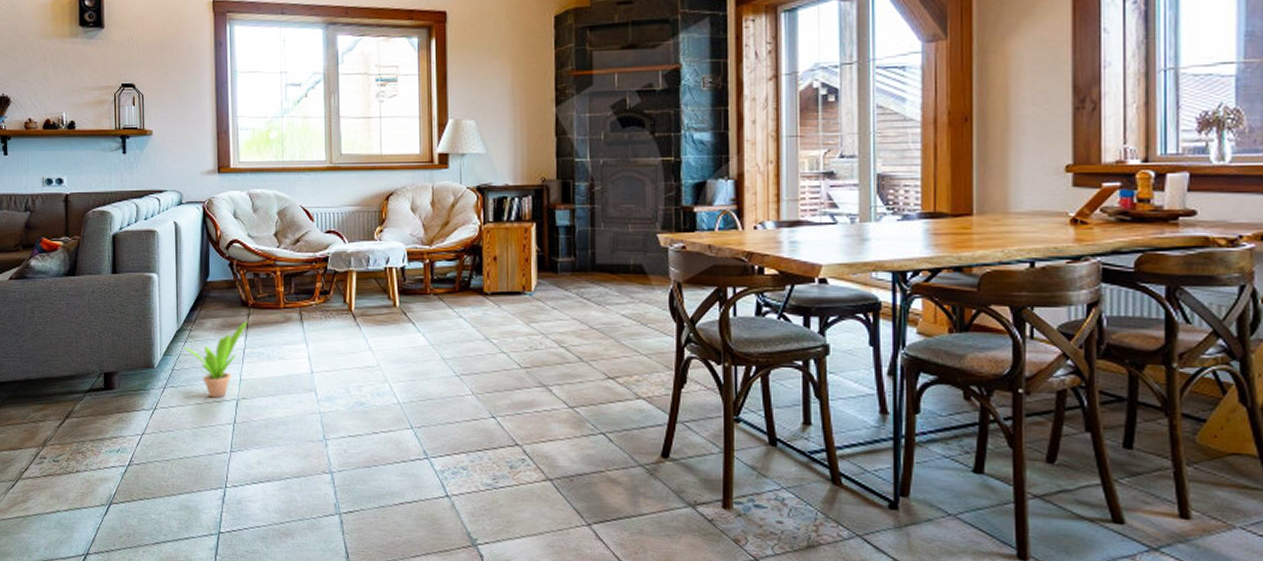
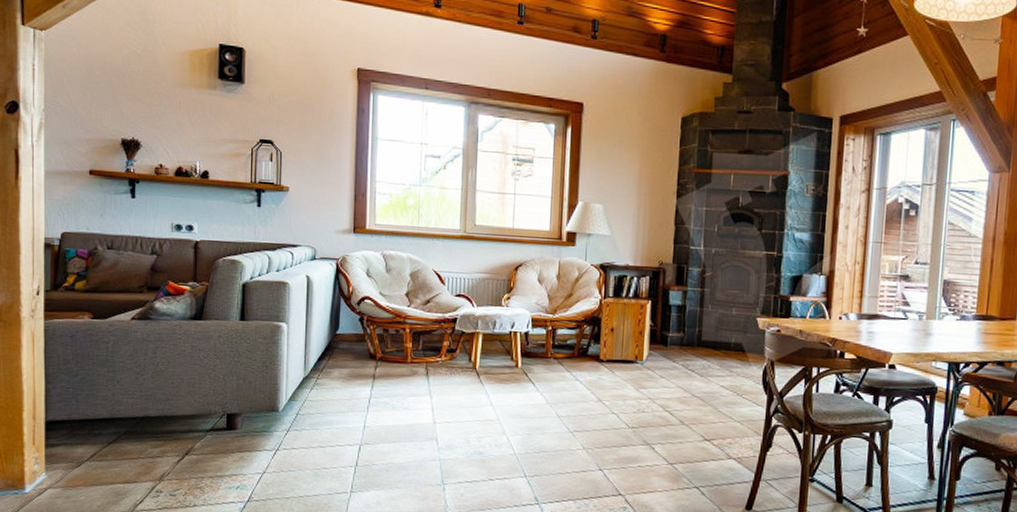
potted plant: present [183,321,248,398] -> none [309,372,375,442]

